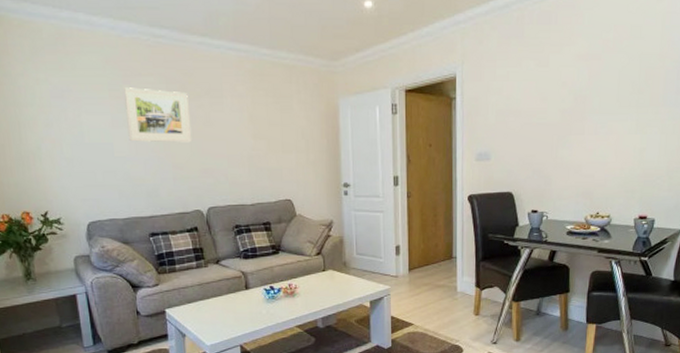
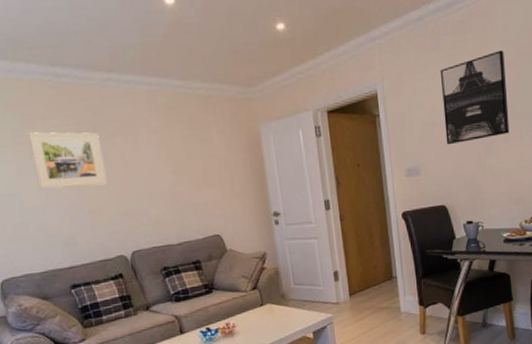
wall art: none [519,43,588,134] -> present [441,50,510,145]

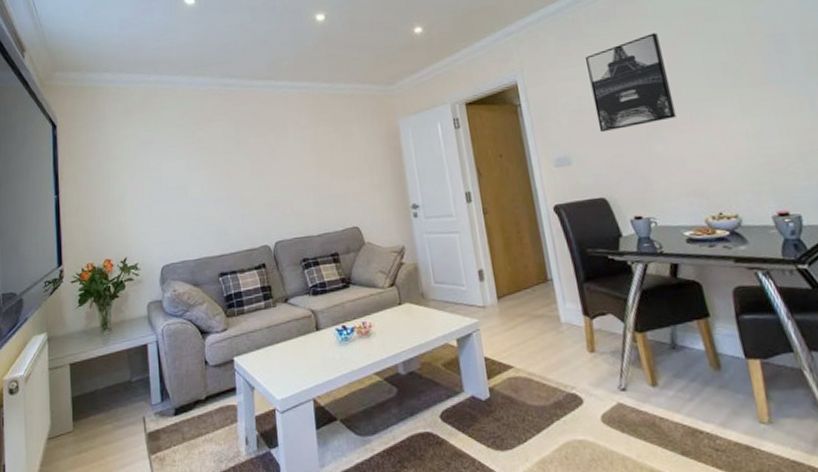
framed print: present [28,132,108,190] -> none [198,131,259,183]

